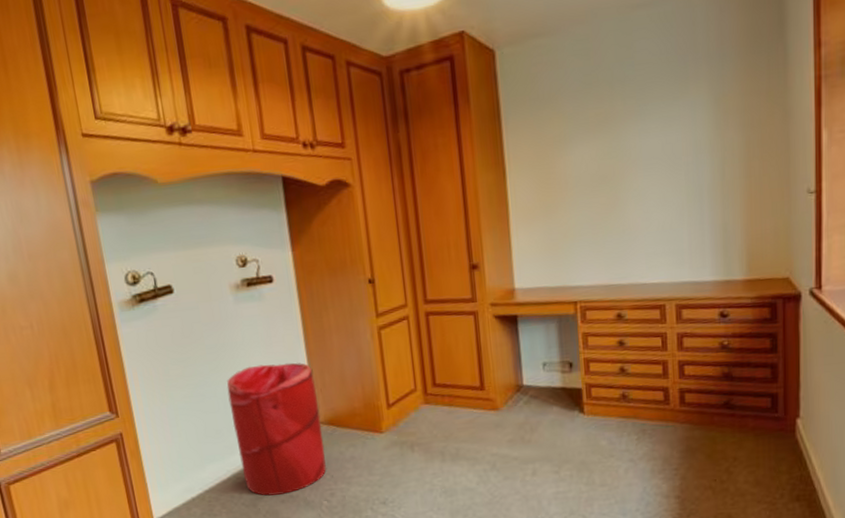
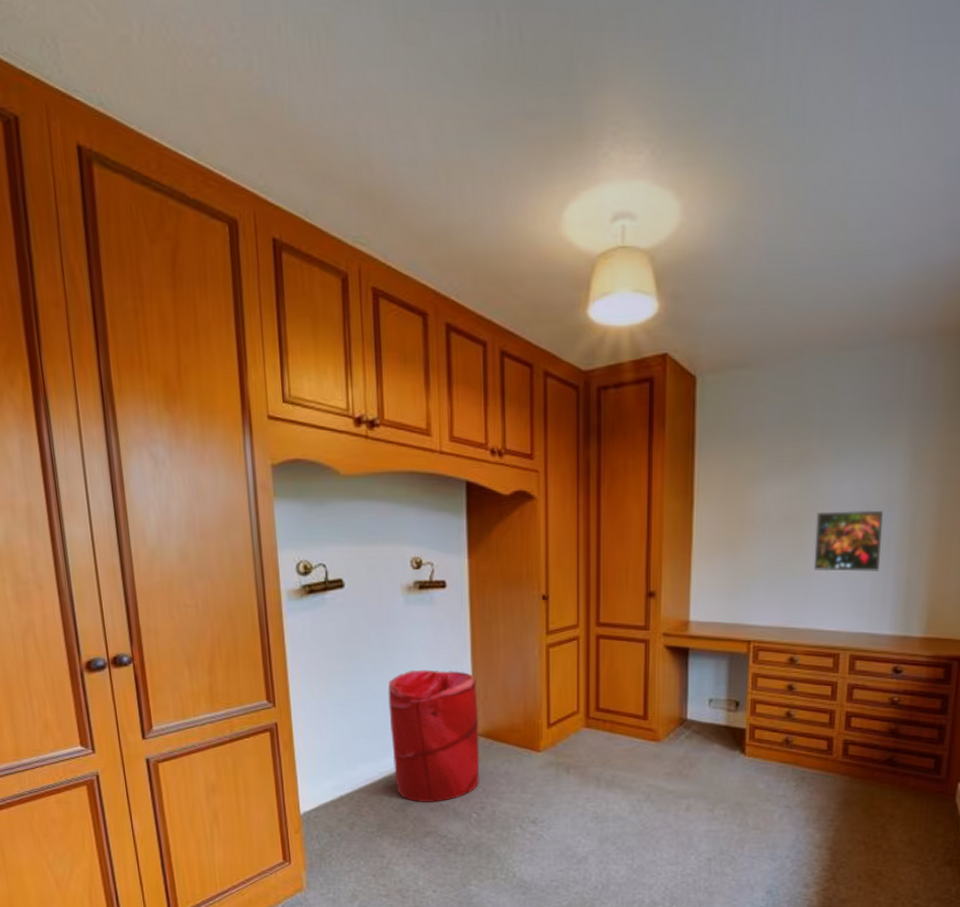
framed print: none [627,161,694,226] -> present [813,510,883,572]

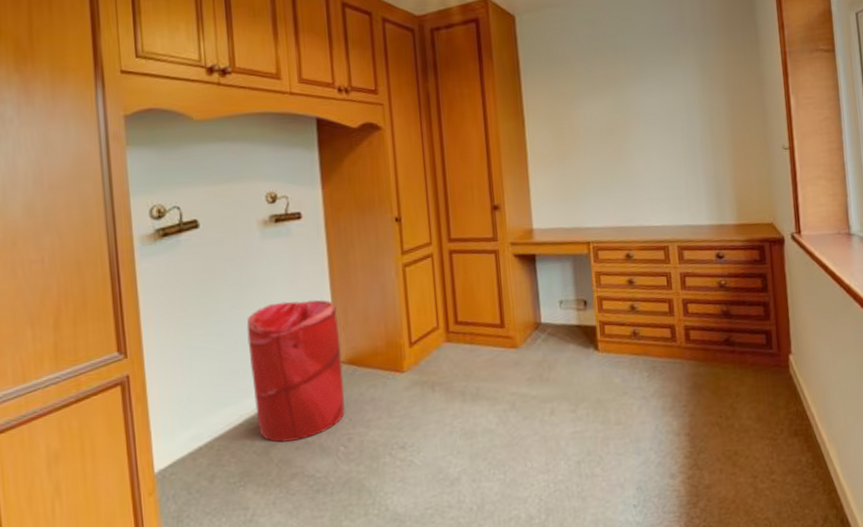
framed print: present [813,510,883,572] -> none [631,117,690,174]

